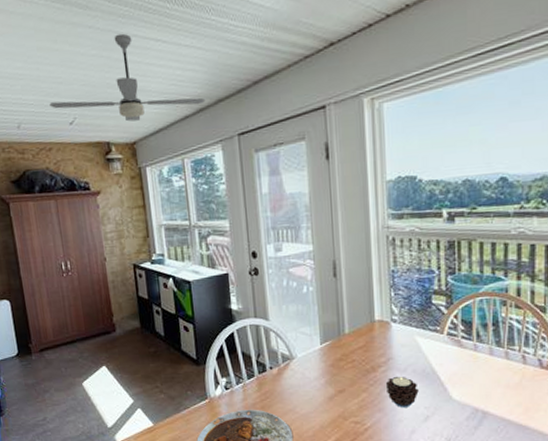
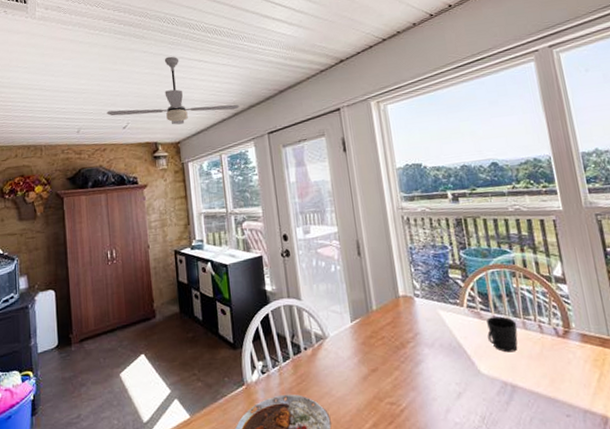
candle: present [385,376,419,407] -> none [415,351,448,385]
cup: none [465,345,499,381] -> present [486,316,518,353]

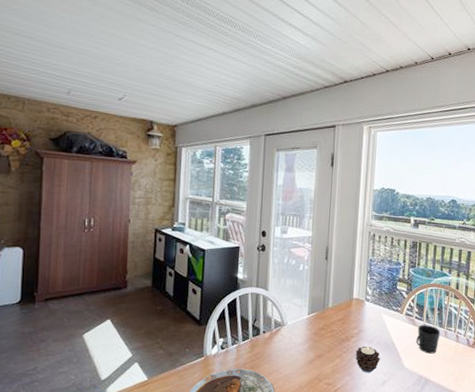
ceiling fan: present [107,56,240,125] -> none [103,36,242,108]
candle: none [415,351,448,385] -> present [355,346,380,373]

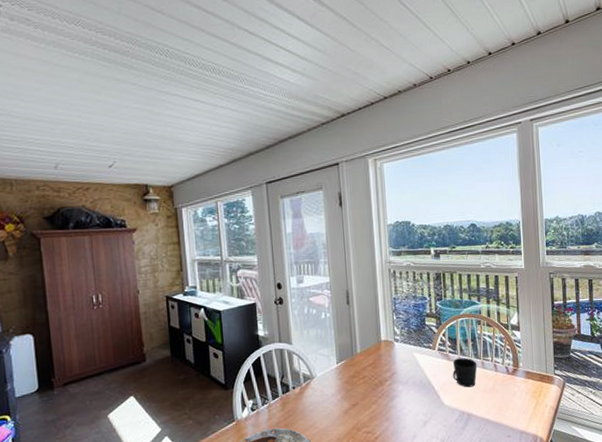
candle: present [355,346,380,373] -> none [391,388,418,416]

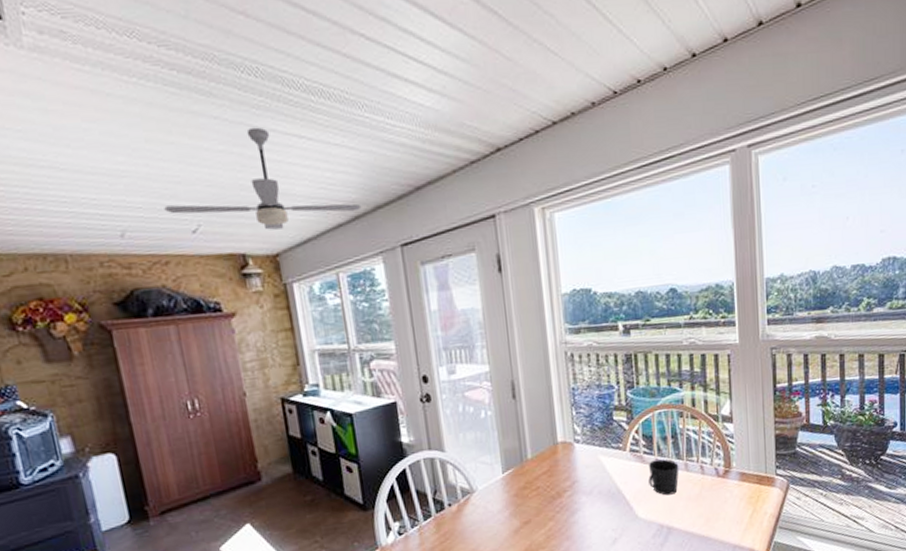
ceiling fan: none [89,92,238,168] -> present [164,127,362,230]

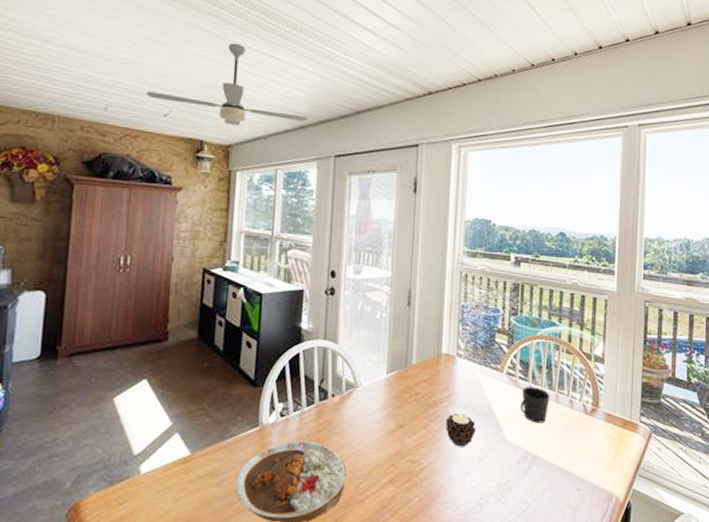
candle: none [571,499,606,533] -> present [445,413,476,447]

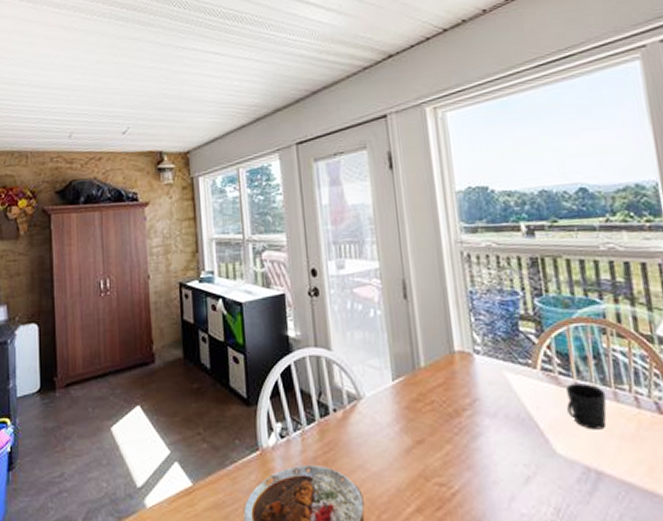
ceiling fan: present [146,43,309,126] -> none [104,47,263,131]
candle: present [445,413,476,447] -> none [472,422,515,464]

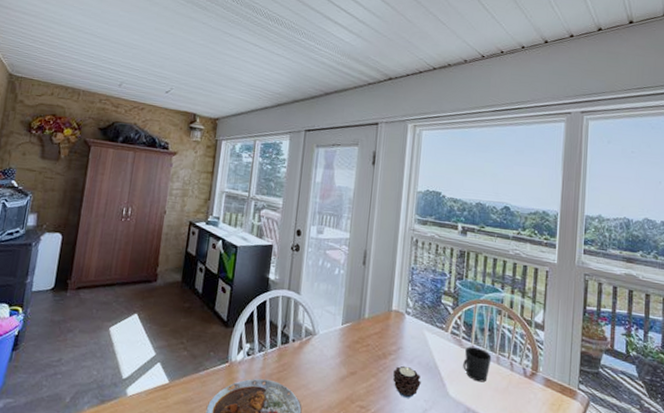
candle: none [472,422,515,464] -> present [393,365,421,398]

